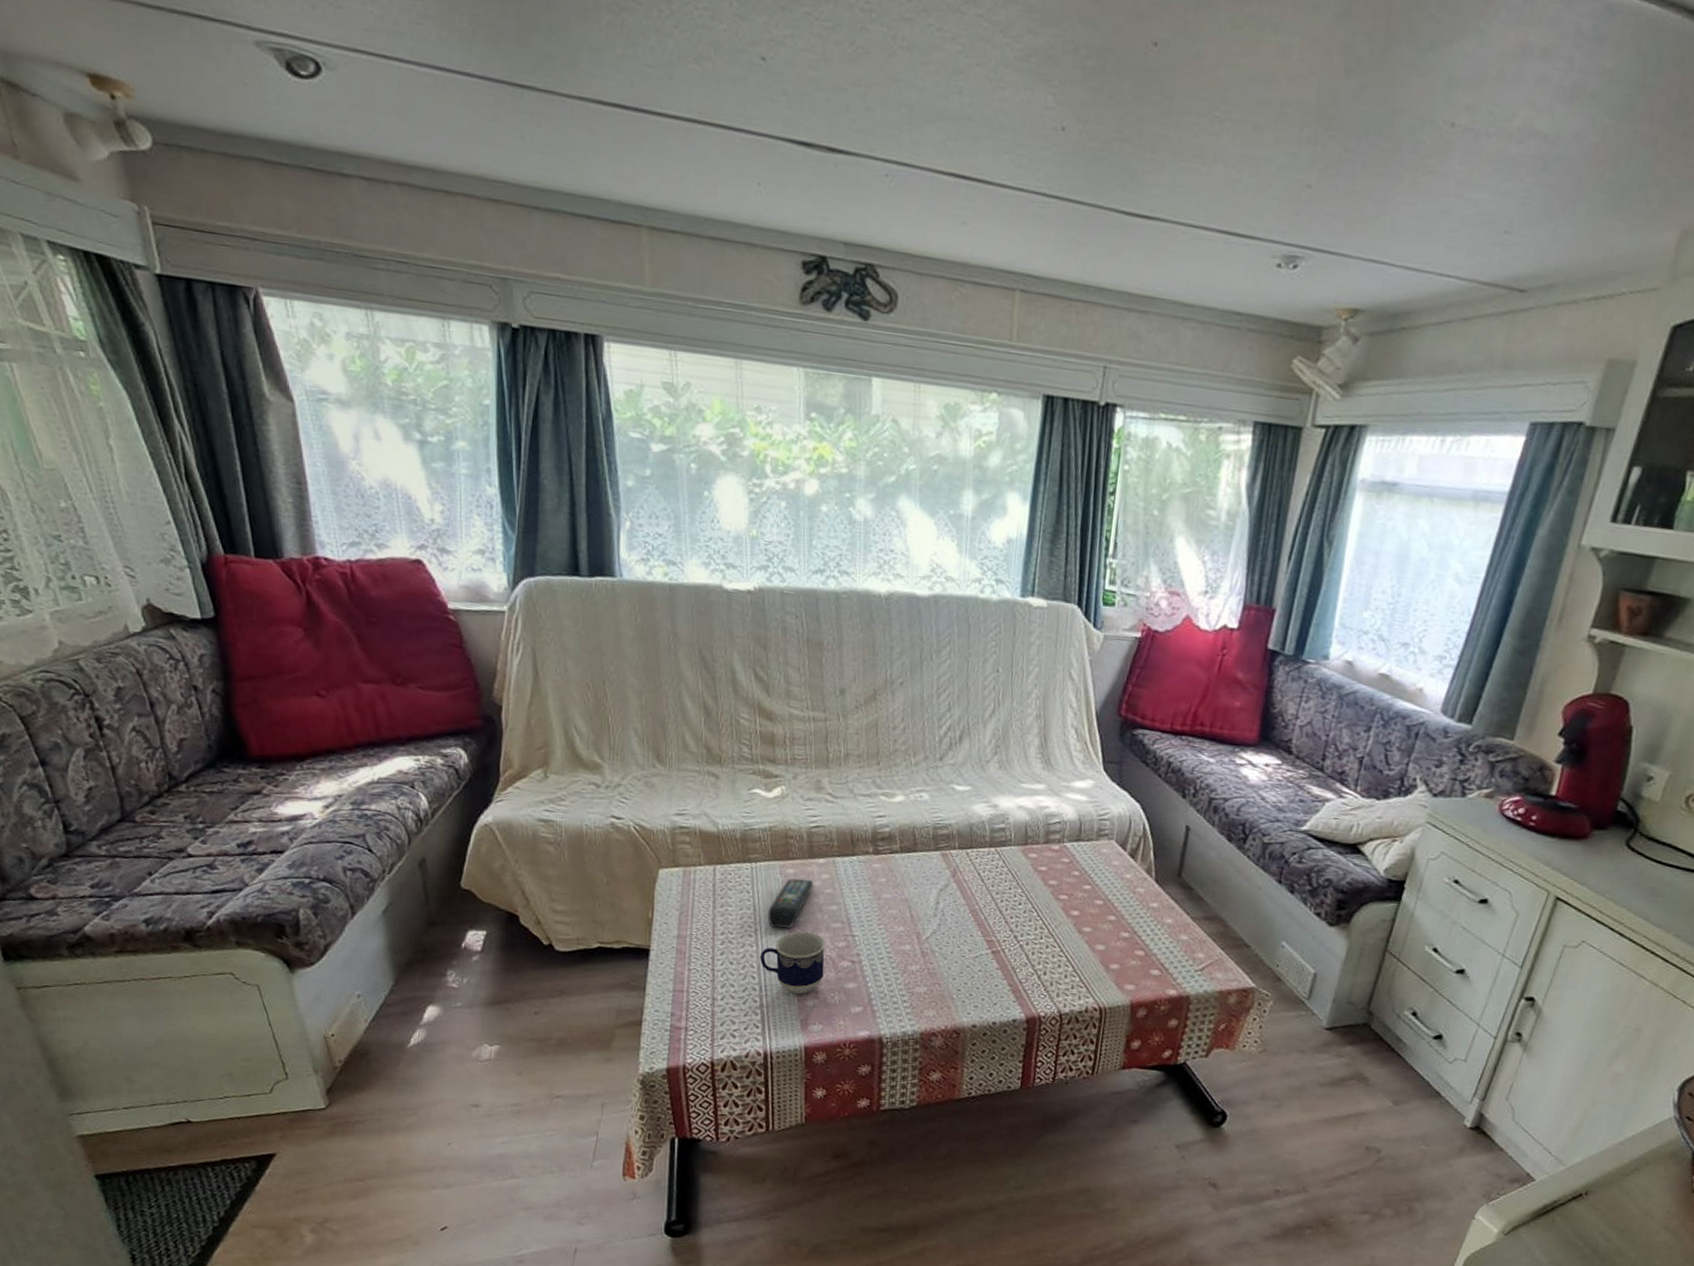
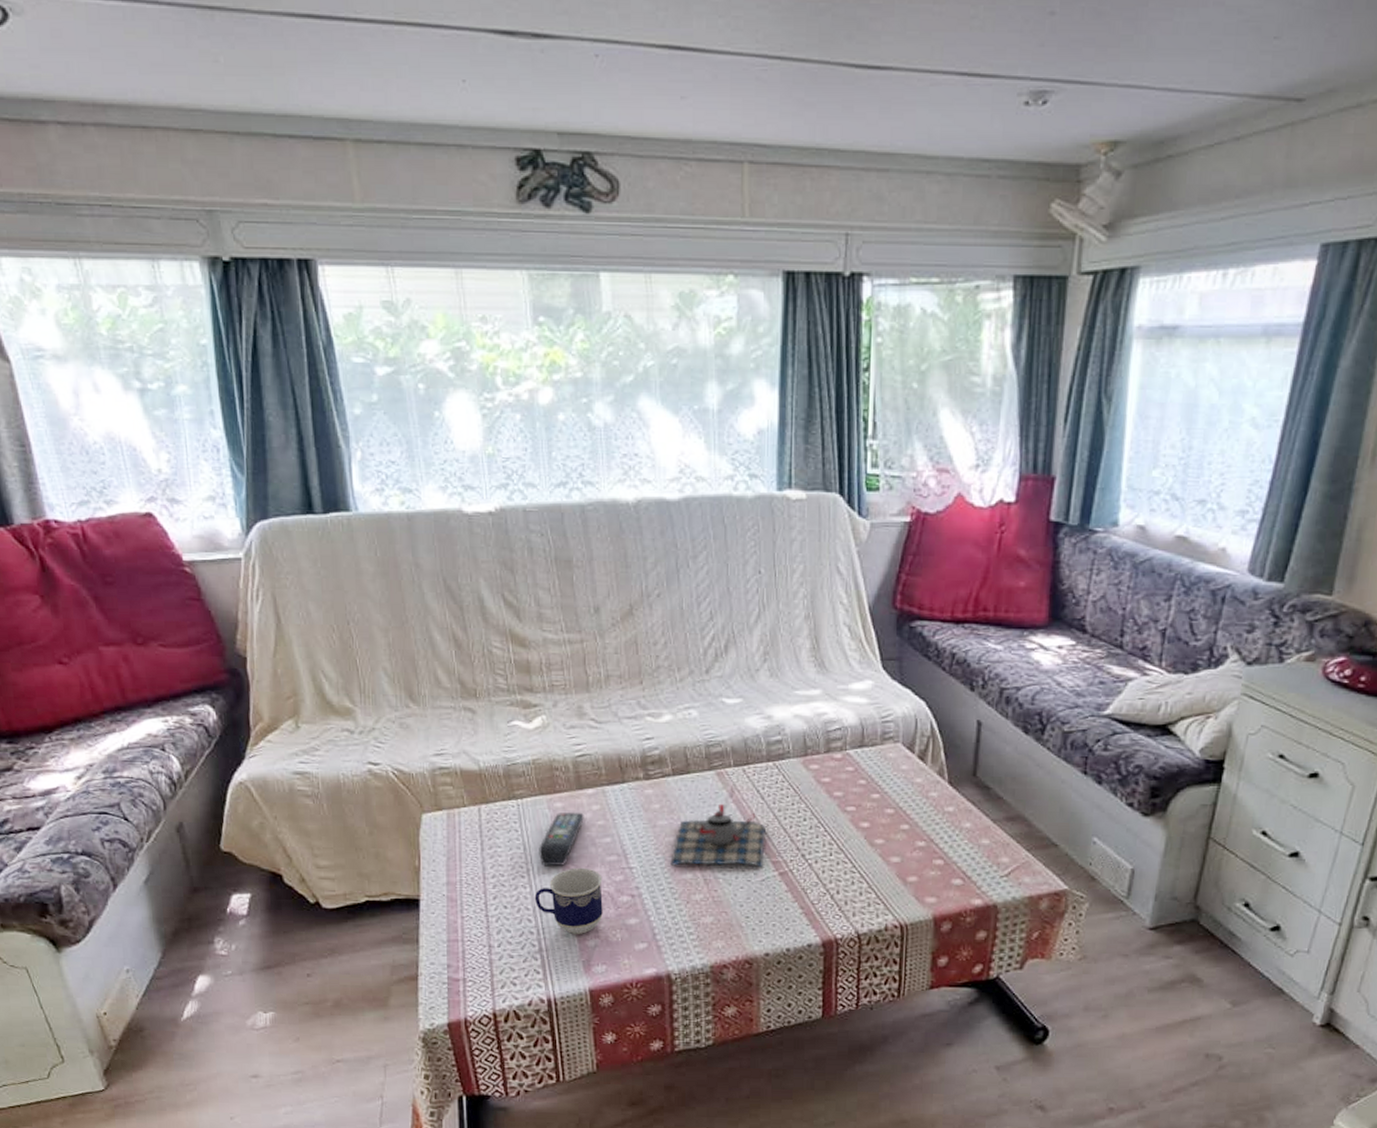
teapot: none [891,882,983,946] -> present [670,803,766,868]

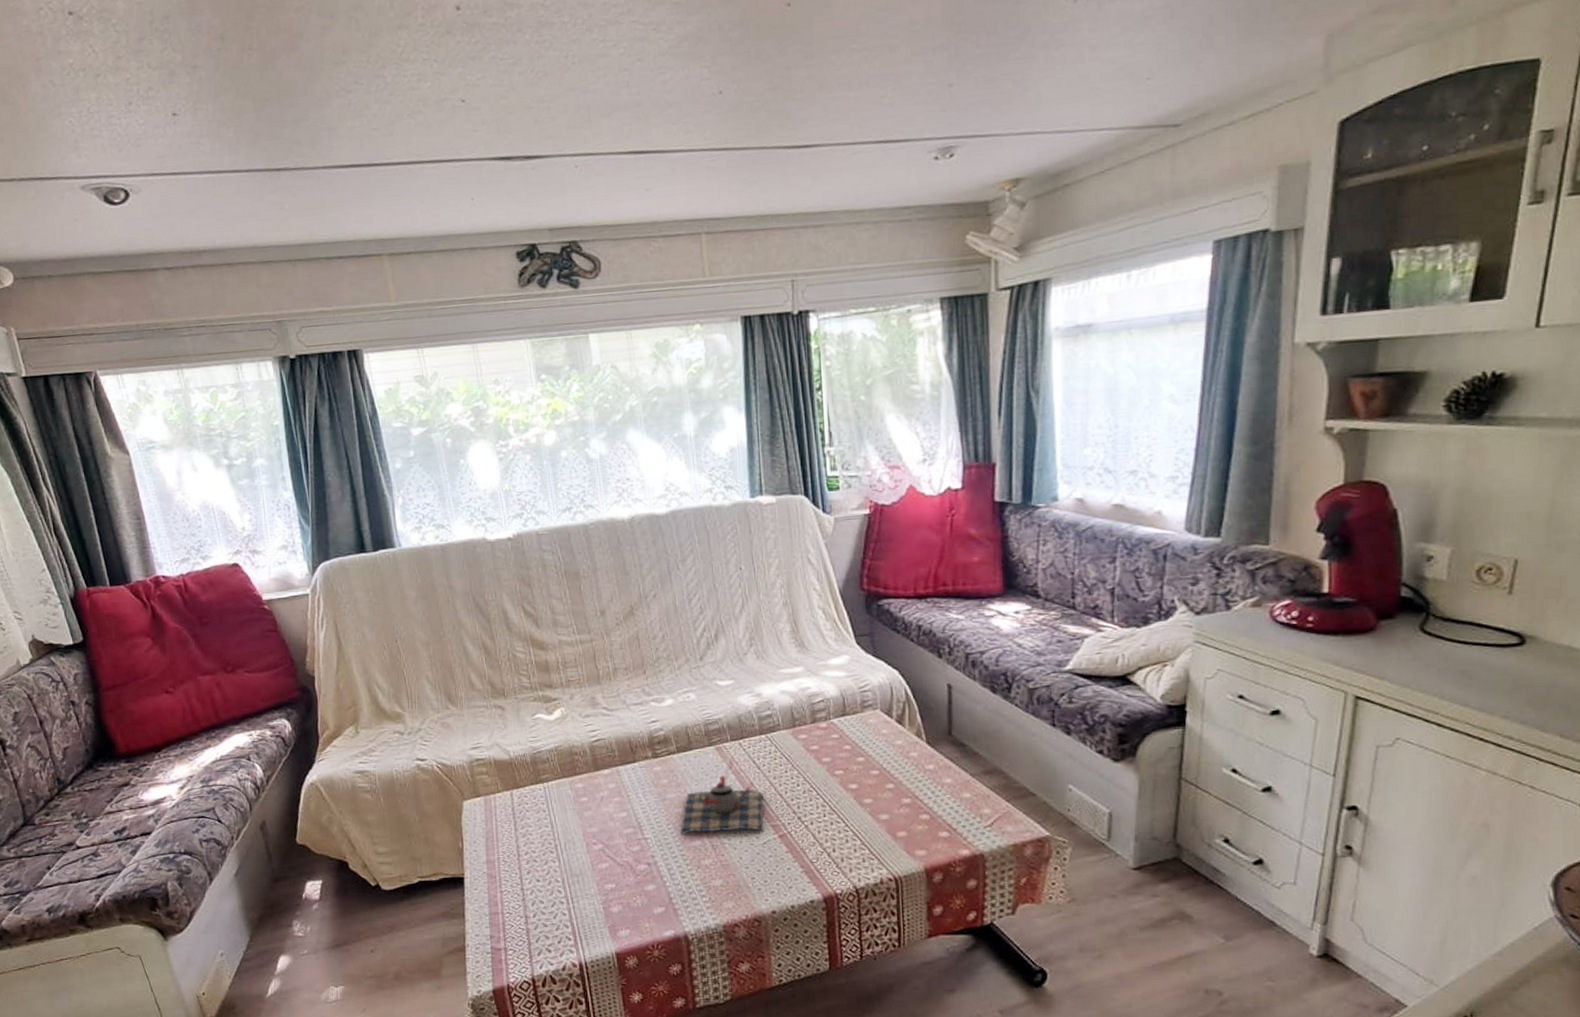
cup: present [534,867,603,934] -> none [562,841,624,902]
remote control: present [539,812,584,867] -> none [564,791,602,842]

